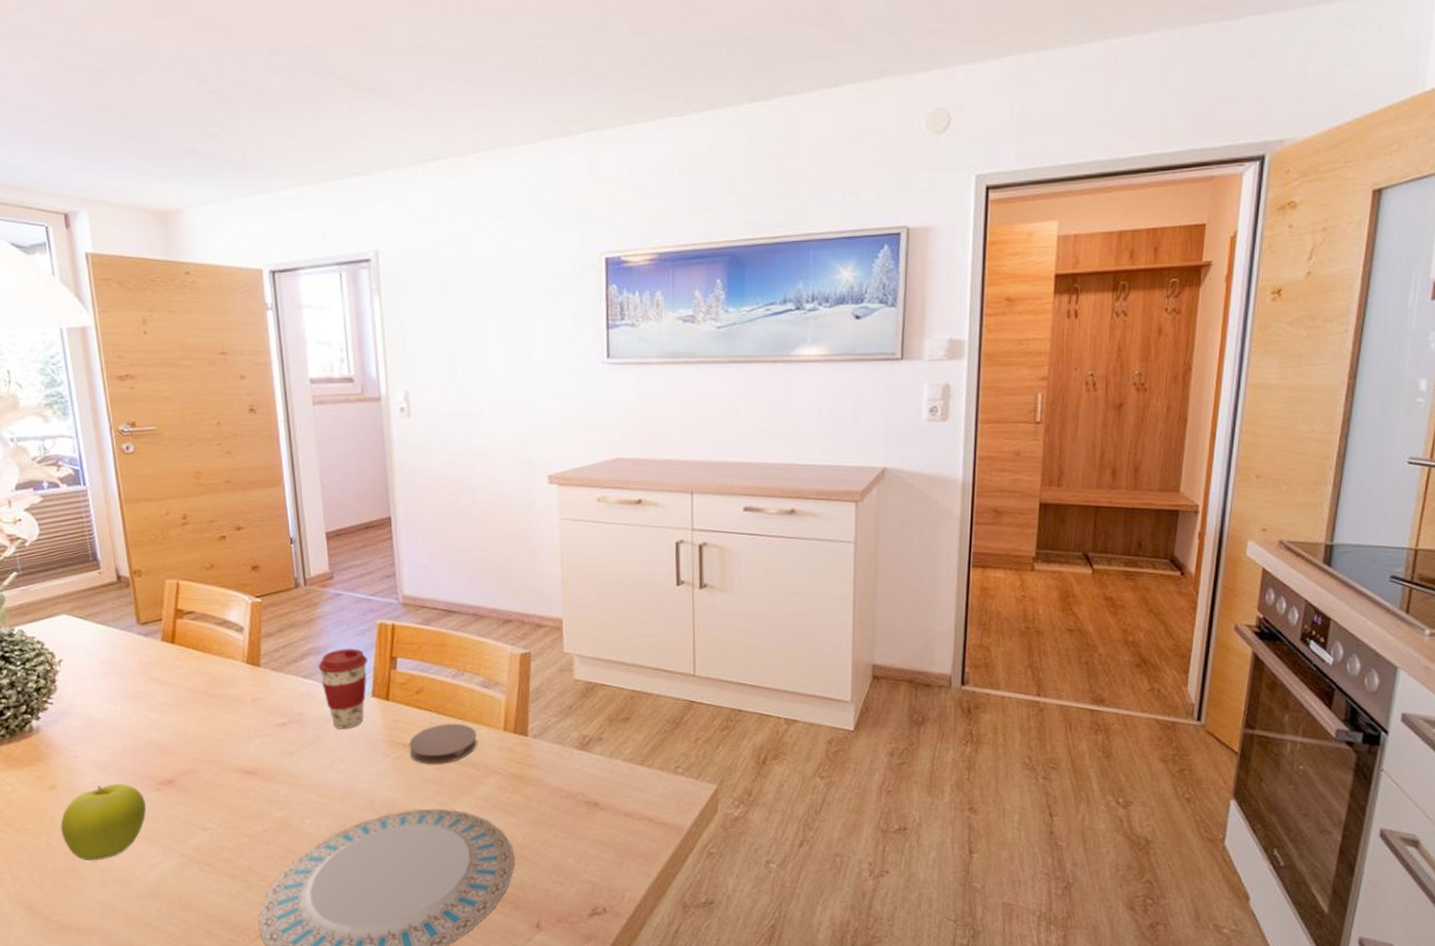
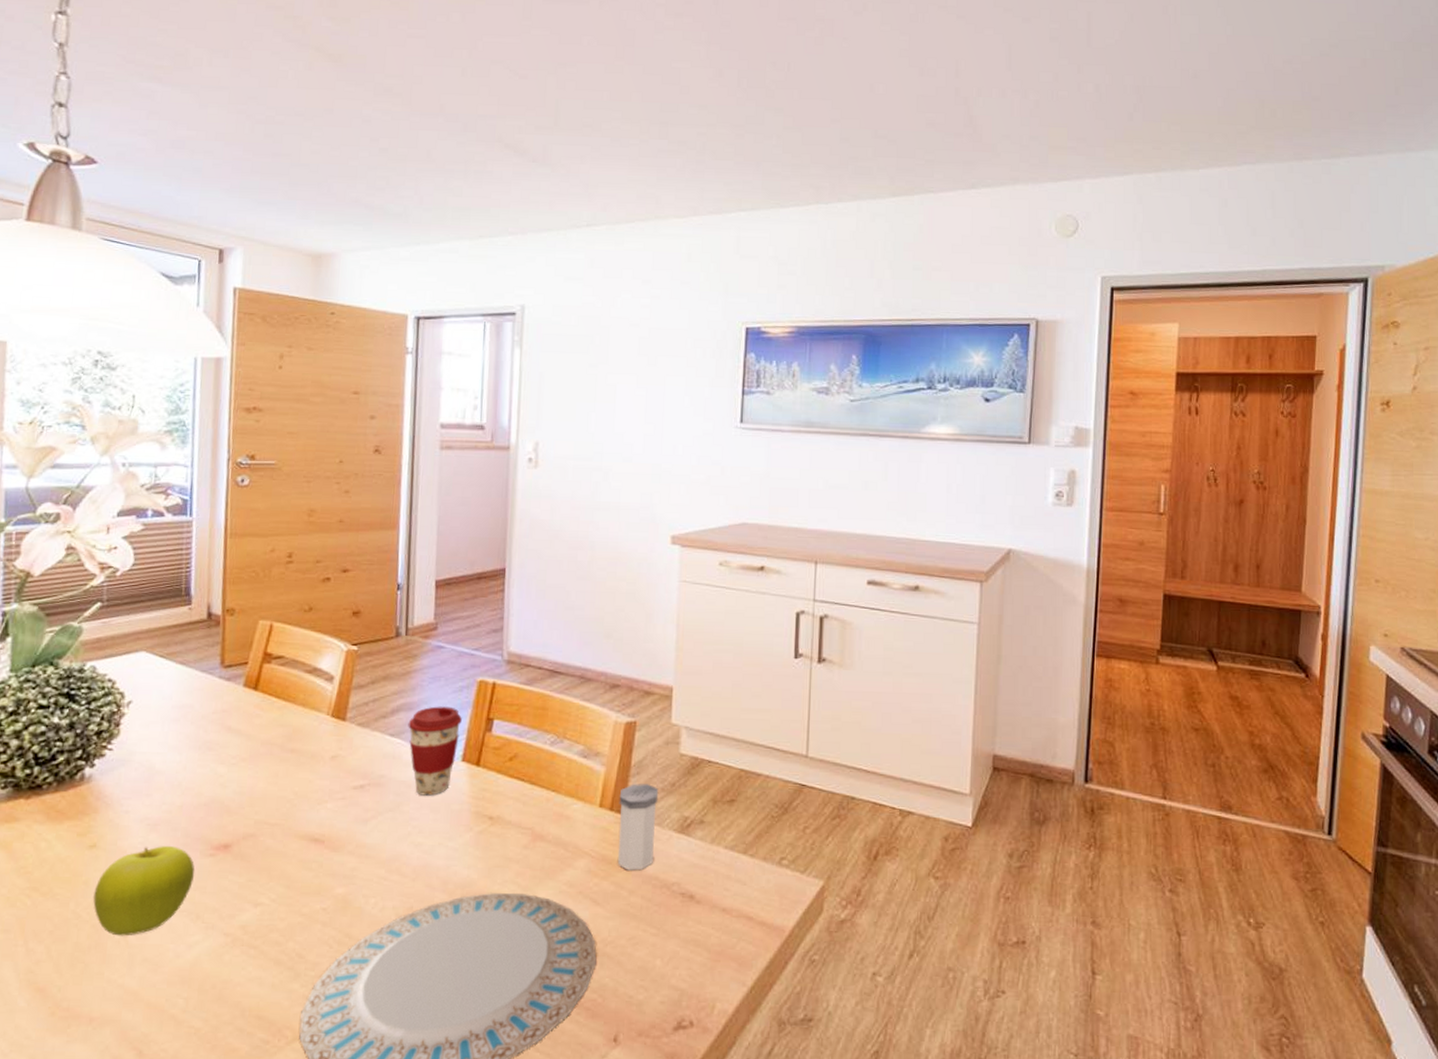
coaster: present [409,723,477,765] -> none [494,795,570,842]
salt shaker: none [521,708,559,784] -> present [618,784,659,871]

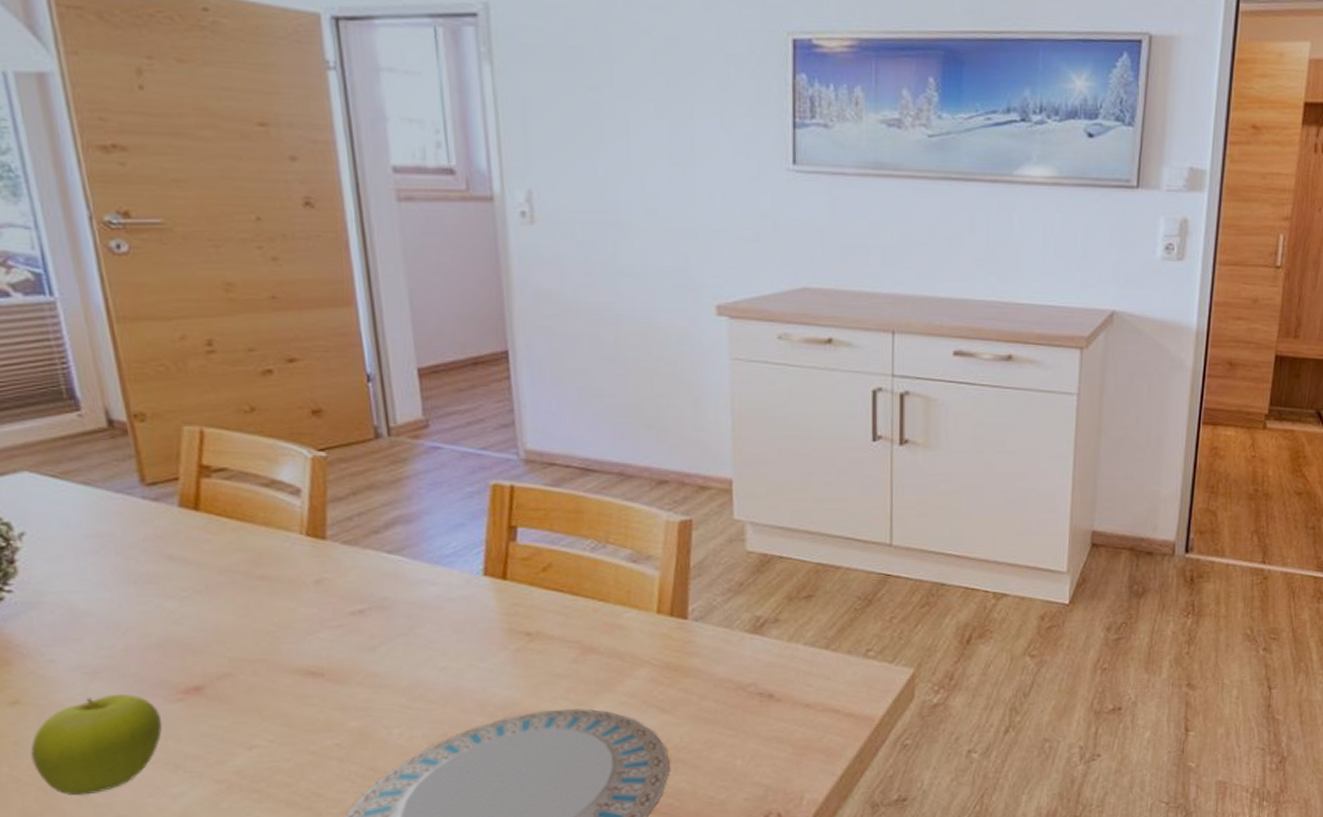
coffee cup: present [408,706,462,796] -> none [408,516,477,616]
salt shaker: present [618,784,659,871] -> none [679,585,726,676]

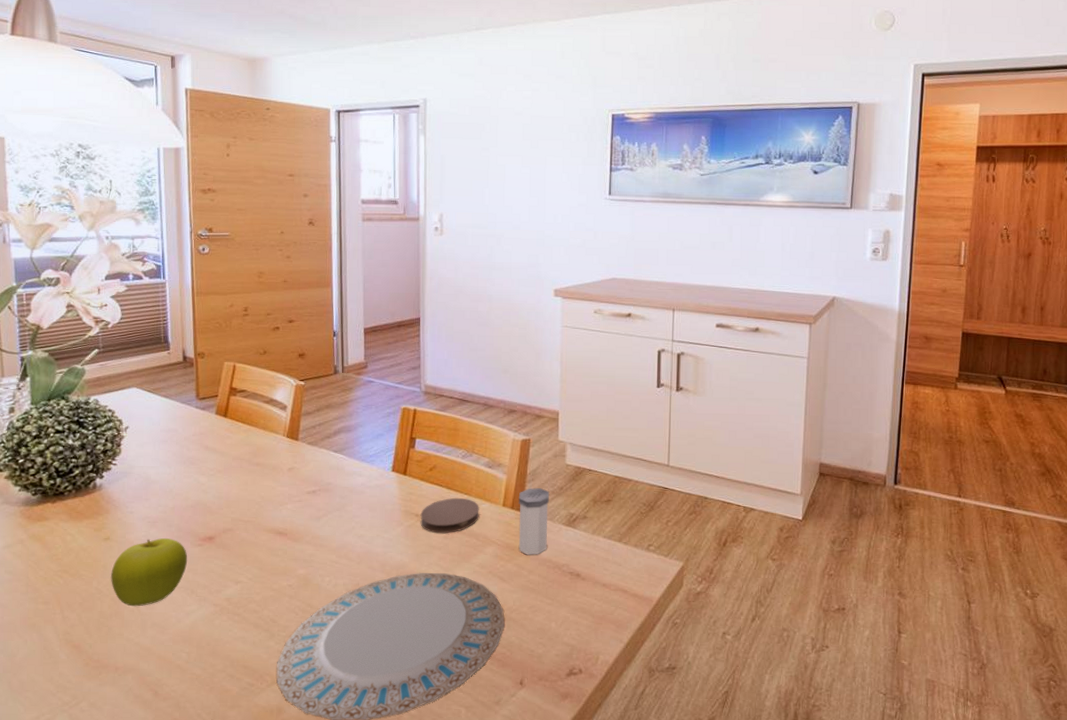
coaster: none [533,605,623,657] -> present [420,497,479,534]
salt shaker: none [679,585,726,676] -> present [518,488,550,555]

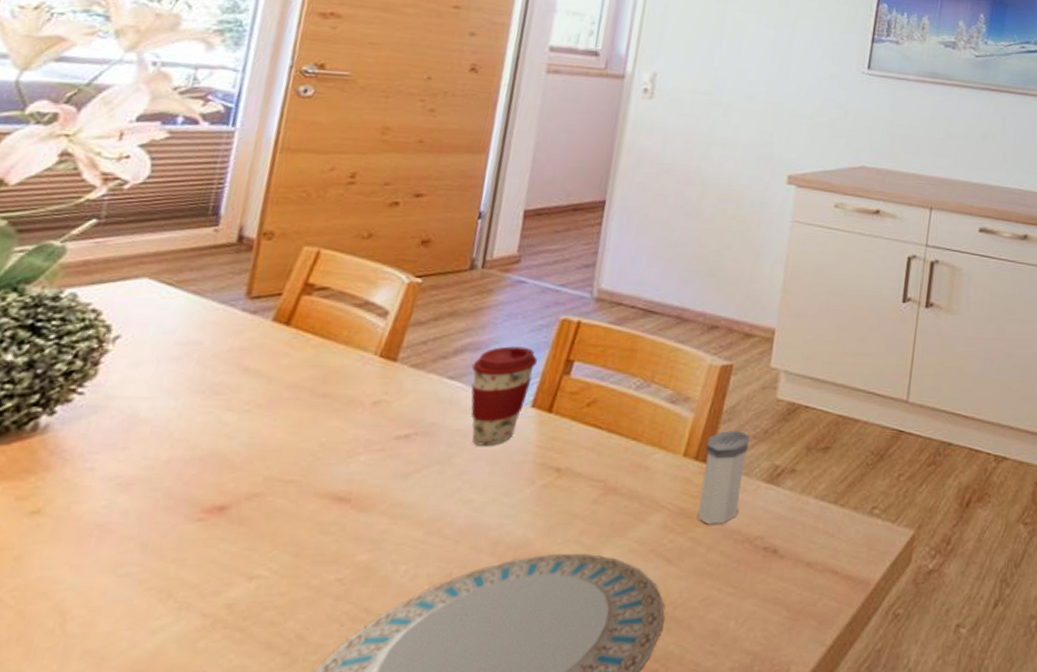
fruit: present [110,538,188,607] -> none [23,510,175,624]
coffee cup: none [348,428,390,498] -> present [471,346,538,446]
coaster: present [420,497,479,534] -> none [561,444,651,496]

